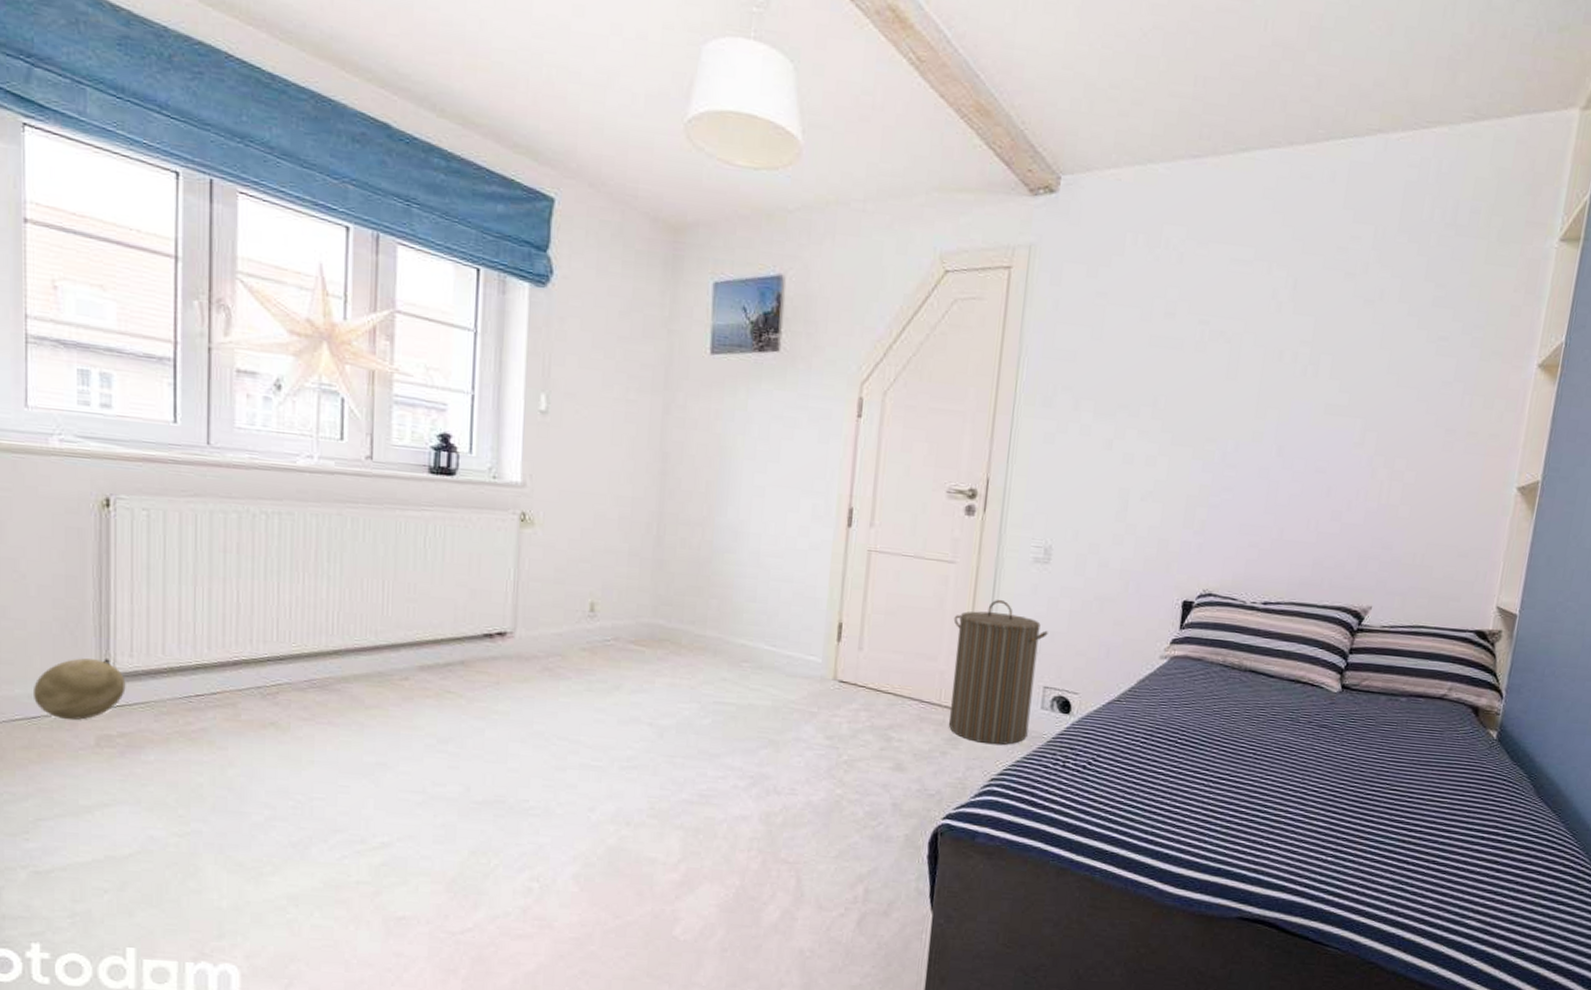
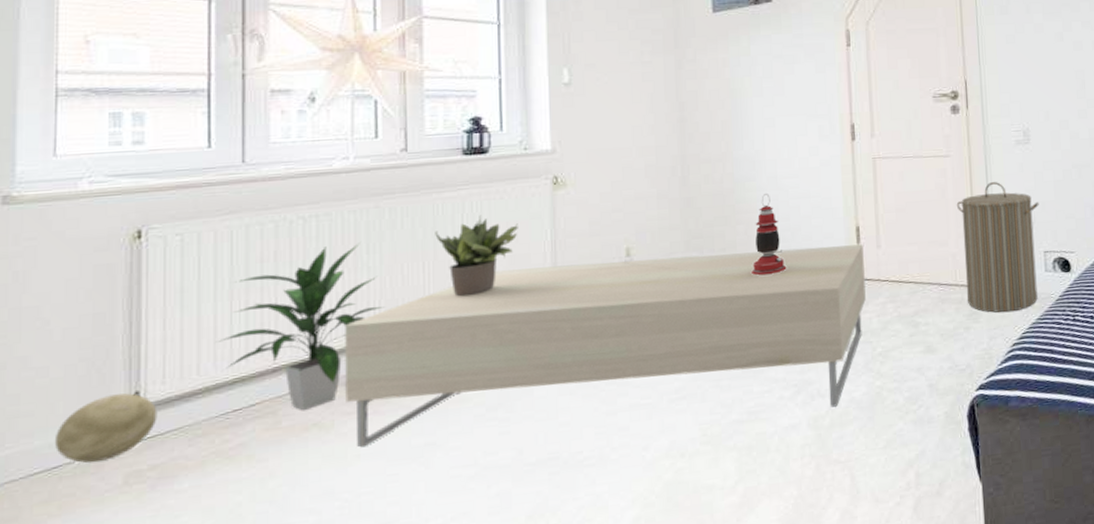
indoor plant: none [180,547,343,709] -> present [215,242,384,411]
coffee table: none [302,602,844,807] -> present [345,244,866,448]
potted plant: none [396,541,481,624] -> present [435,215,518,297]
lantern: none [718,569,758,659] -> present [750,192,787,276]

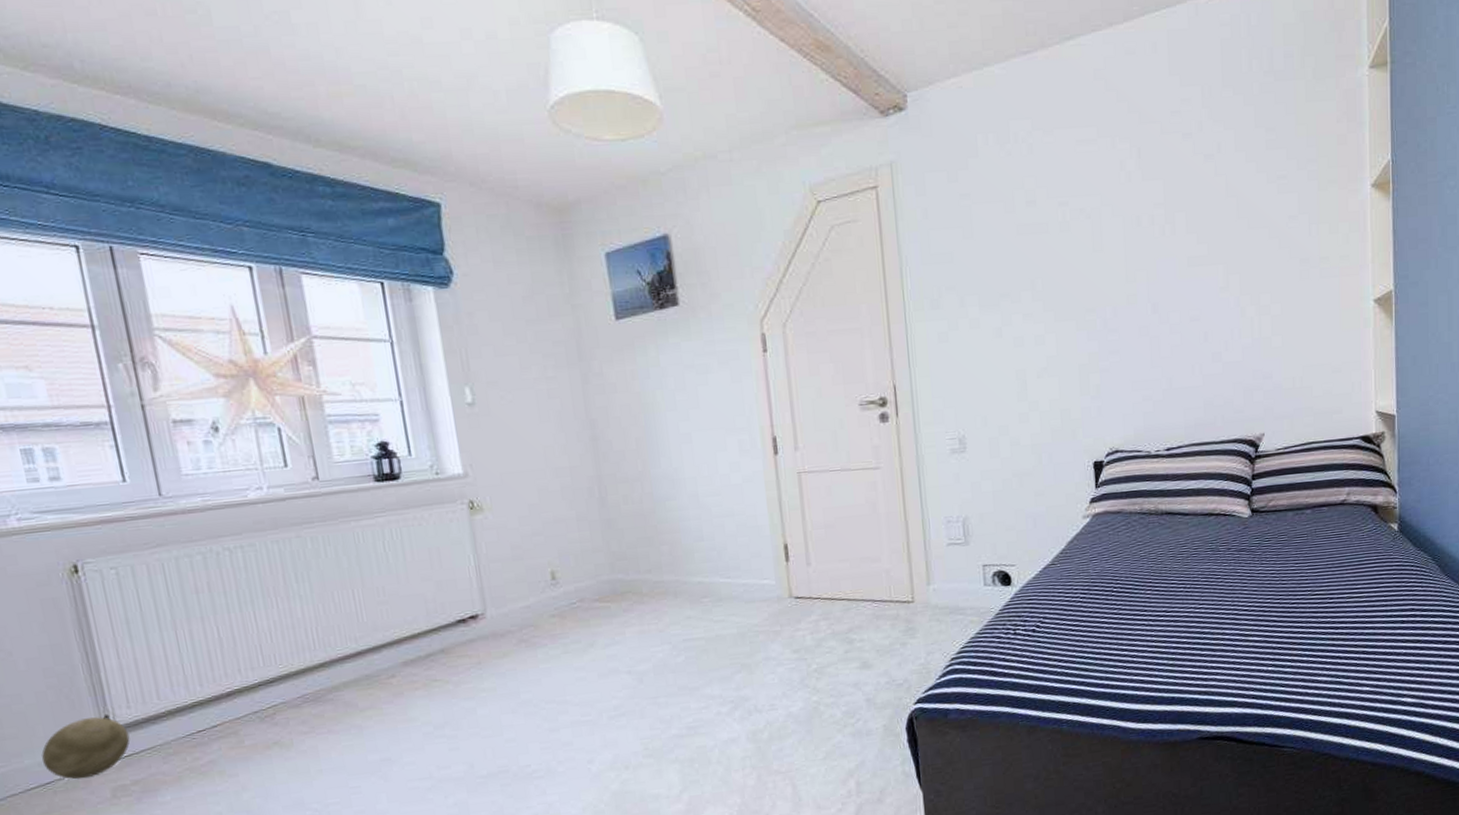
indoor plant: present [215,242,384,411] -> none [168,572,322,731]
coffee table: present [345,244,866,448] -> none [287,562,798,764]
potted plant: present [435,215,518,297] -> none [359,542,441,623]
lantern: present [750,192,787,276] -> none [678,512,715,596]
laundry hamper: present [956,182,1039,313] -> none [888,494,977,628]

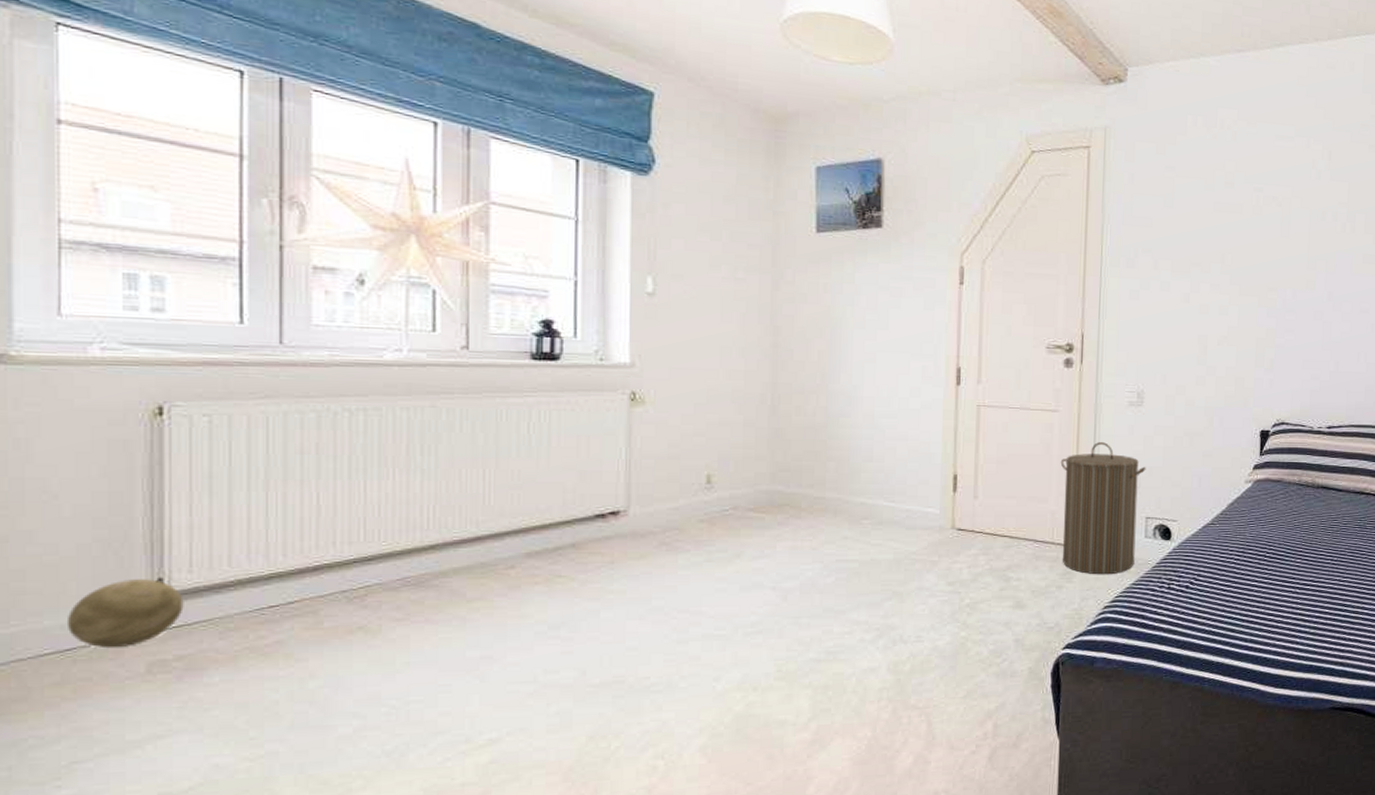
laundry hamper: none [888,494,977,628] -> present [1060,442,1146,575]

